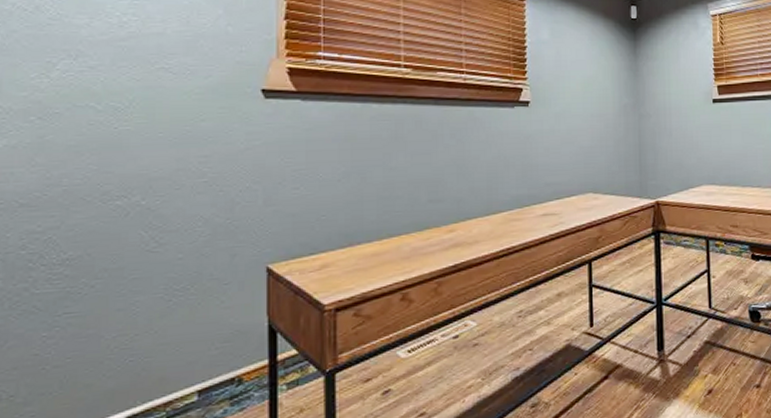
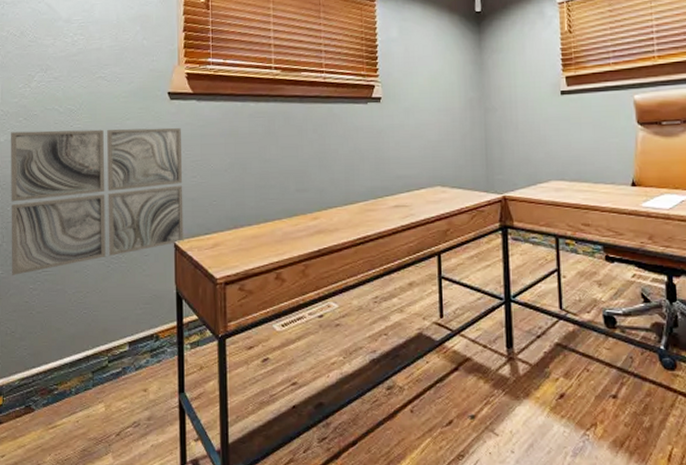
wall art: none [11,131,281,322] -> present [11,127,184,275]

